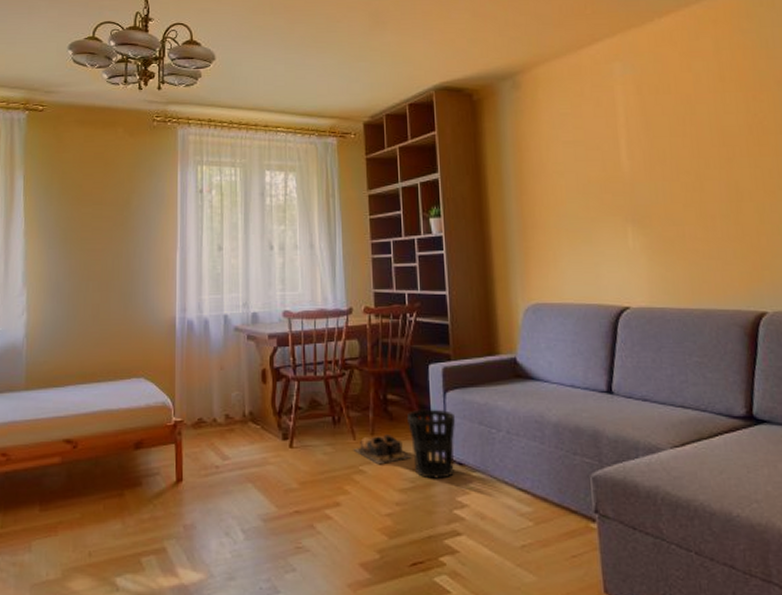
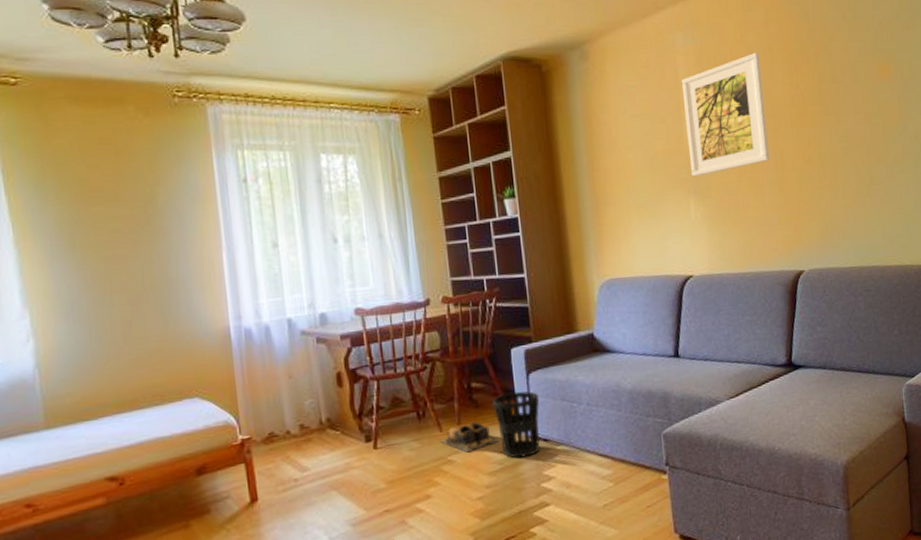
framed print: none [620,80,722,205] -> present [682,52,770,177]

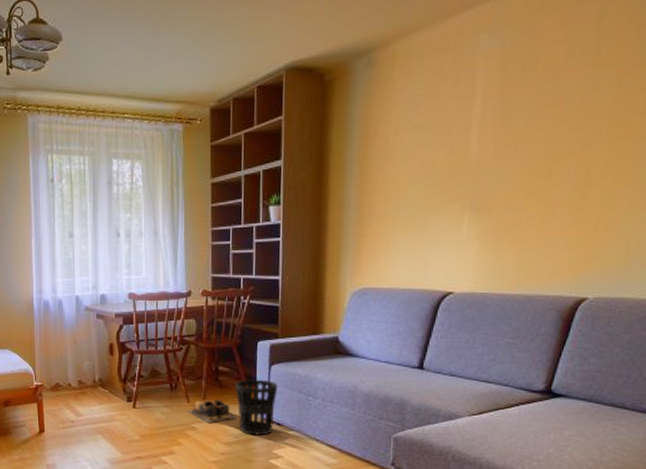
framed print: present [682,52,770,177] -> none [471,53,583,192]

